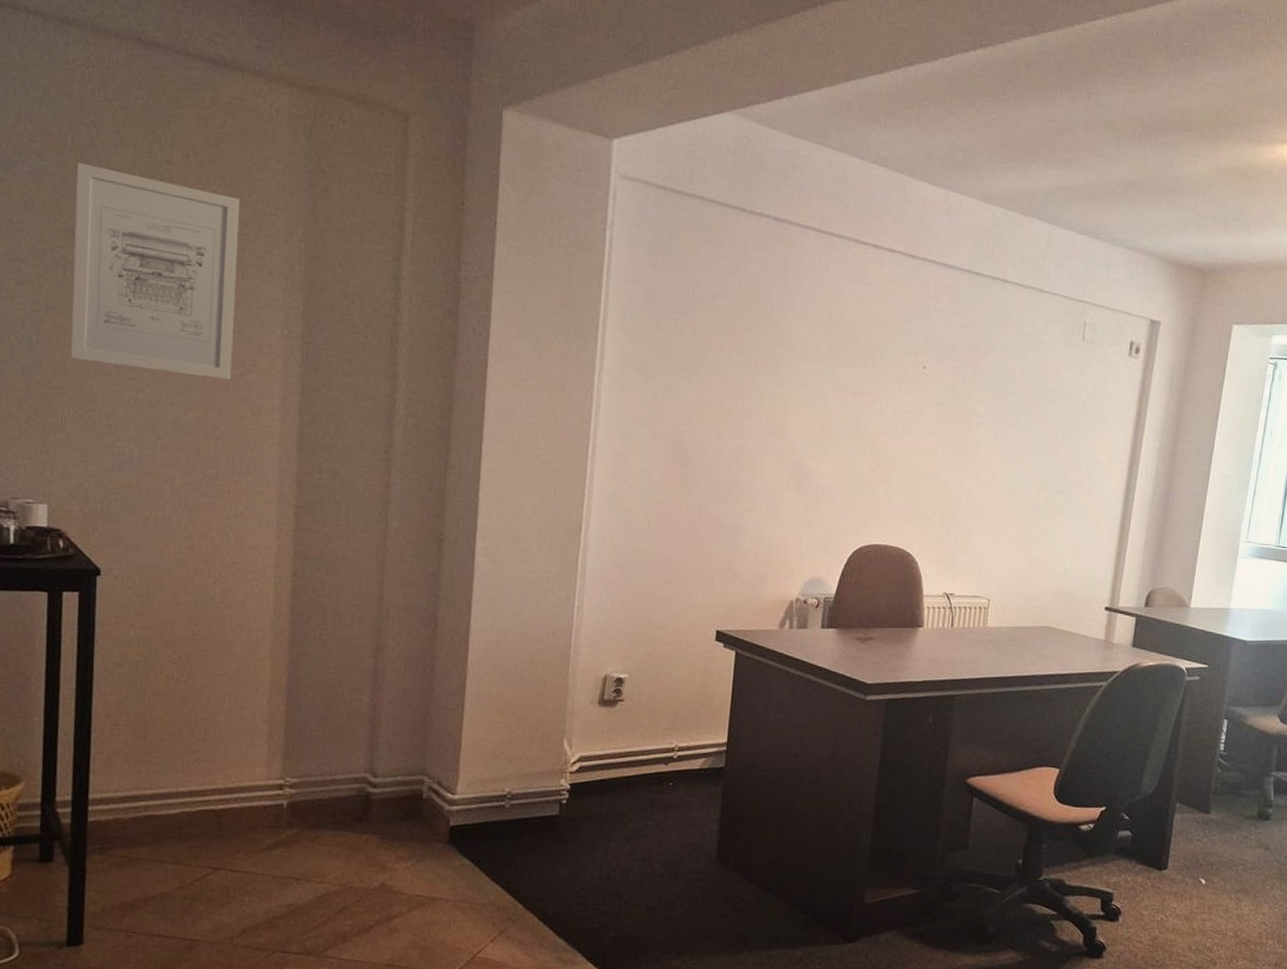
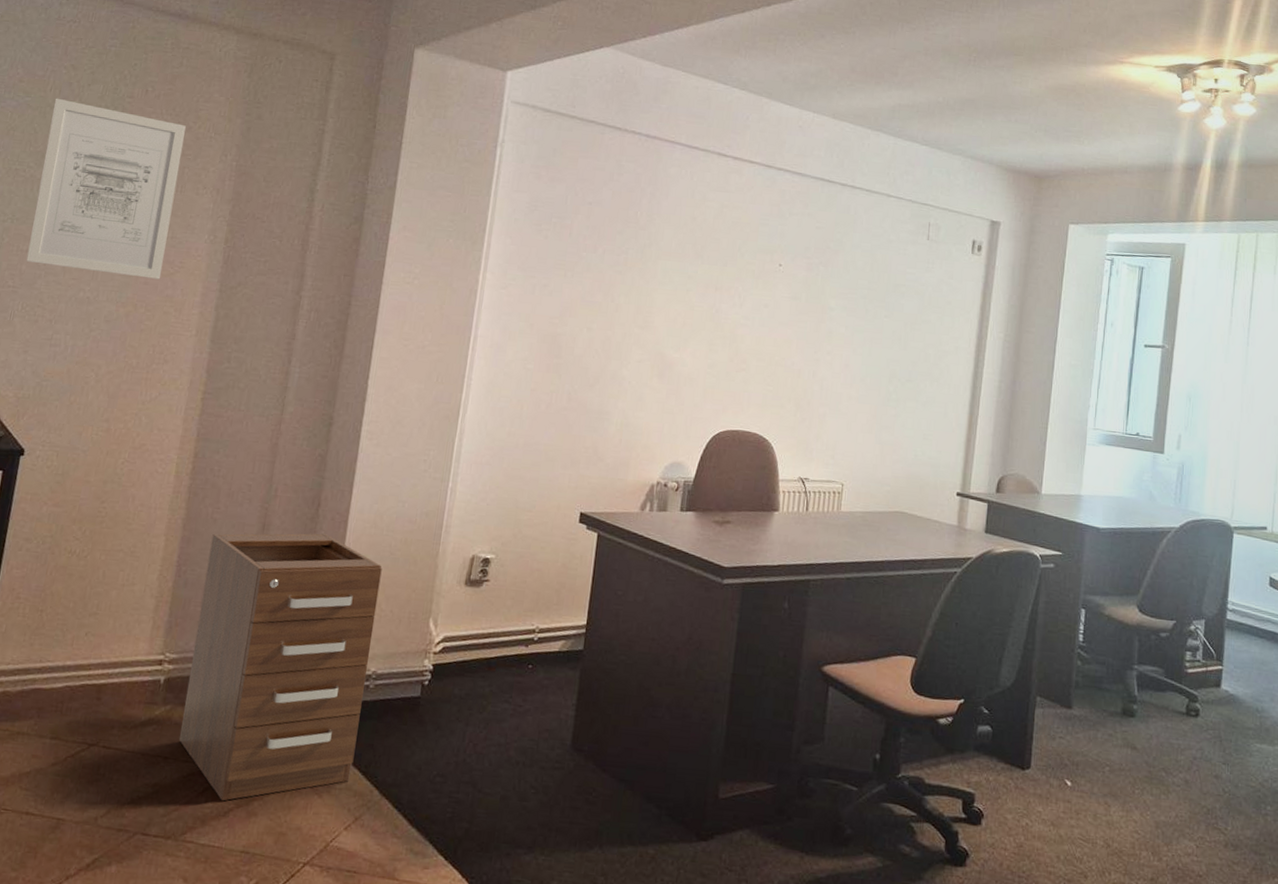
filing cabinet: none [309,654,510,919] -> present [178,533,382,802]

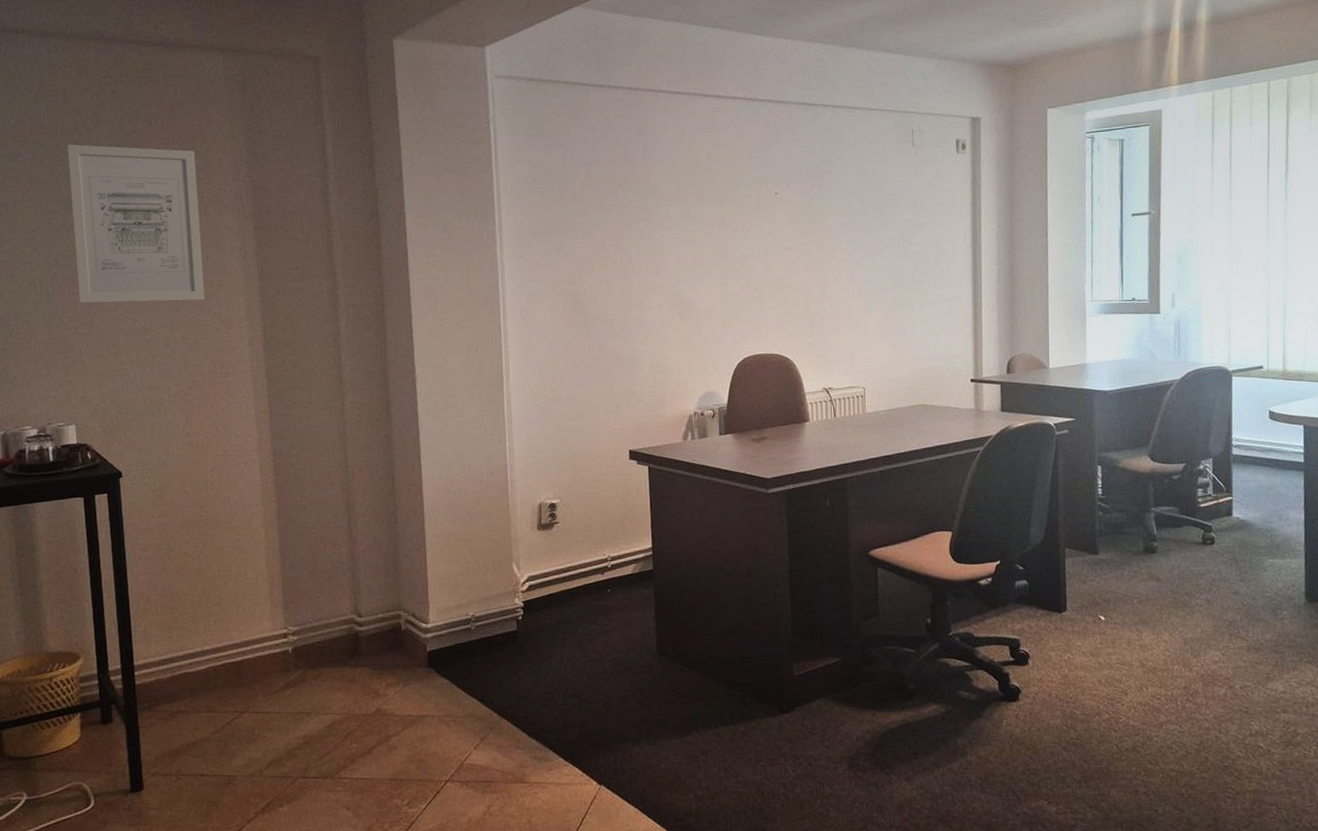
filing cabinet: present [178,533,382,802] -> none [305,504,470,742]

